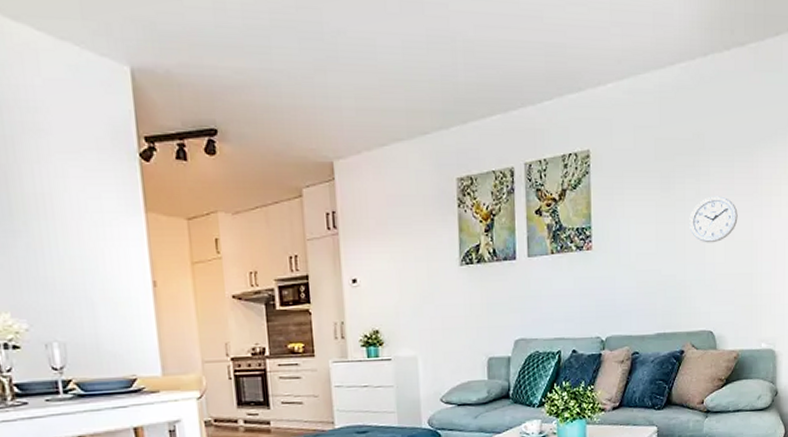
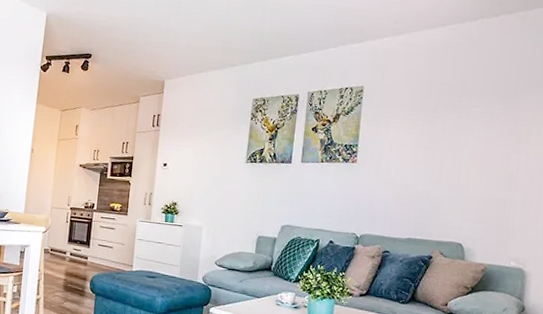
wall clock: present [689,196,738,243] -> none [447,131,496,170]

